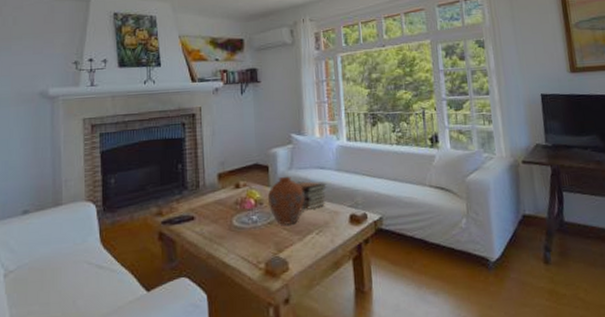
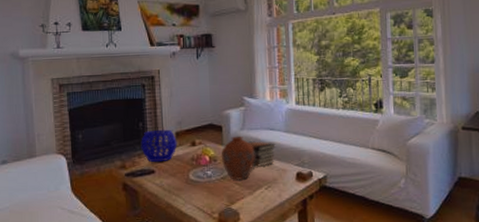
decorative bowl: none [179,170,220,208] -> present [141,129,177,163]

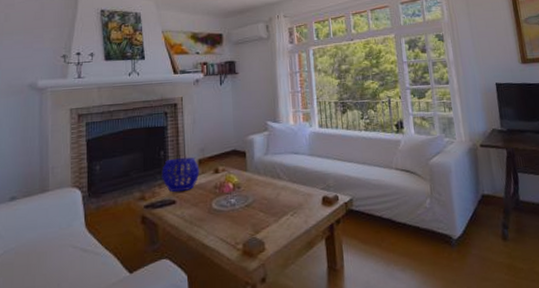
vase: present [222,136,255,180] -> none [246,161,280,208]
book stack: present [248,141,276,167] -> none [273,166,300,193]

